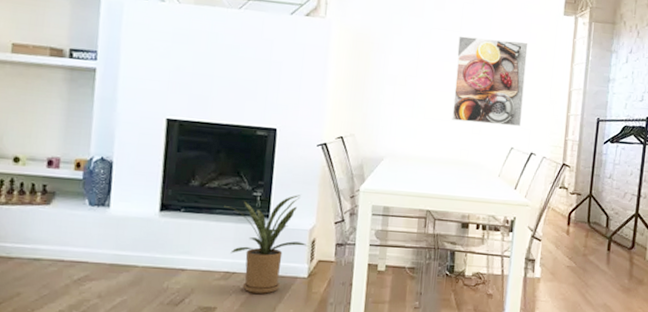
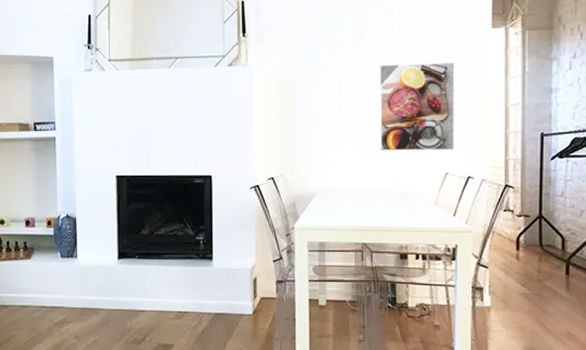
house plant: present [224,195,308,294] -> none [172,236,250,331]

